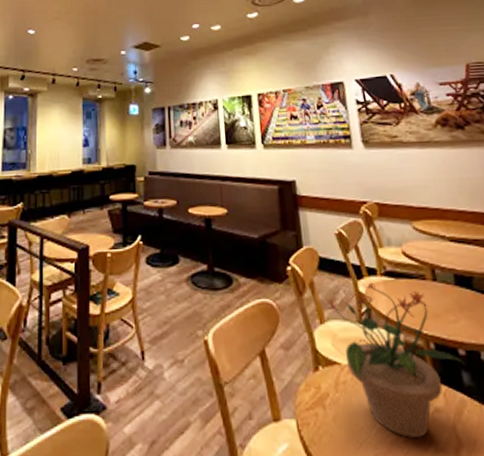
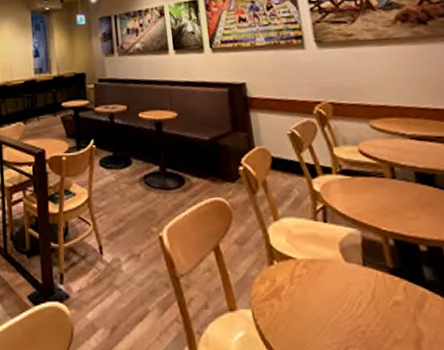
potted plant: present [326,282,465,438] -> none [279,180,426,328]

